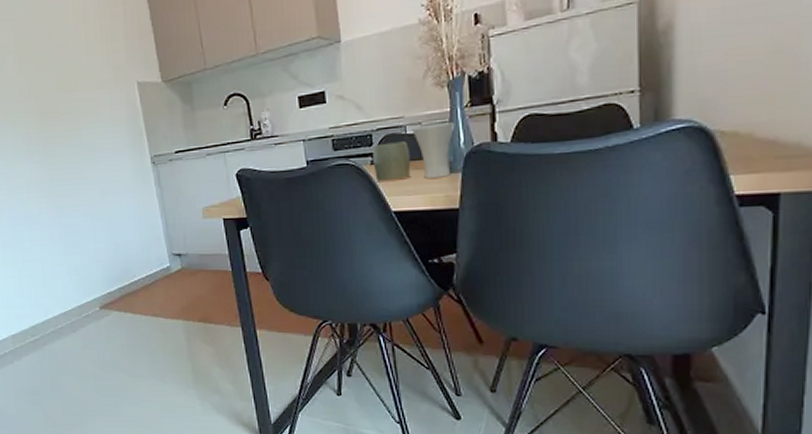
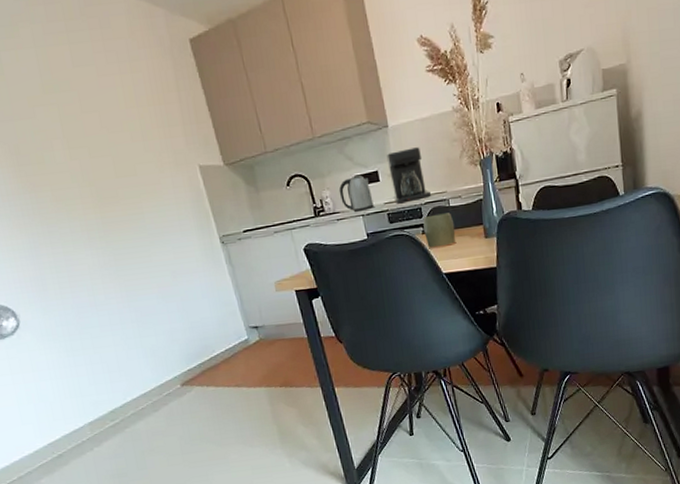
kettle: none [279,95,317,137] -> present [338,175,374,213]
coffee maker: none [336,65,386,129] -> present [386,147,432,204]
cup: present [411,122,455,178] -> none [453,195,489,244]

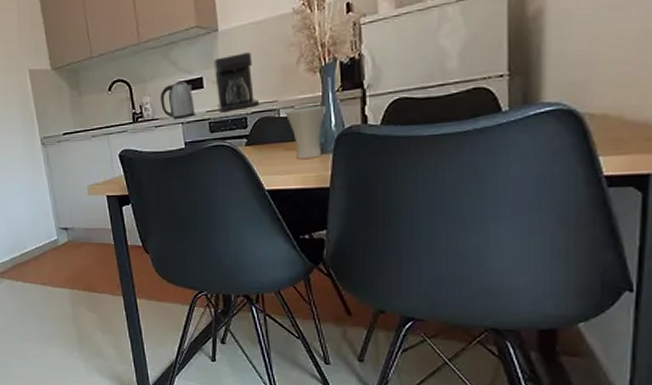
mug: present [423,212,456,249] -> none [247,124,284,163]
cup: none [453,195,489,244] -> present [285,106,327,159]

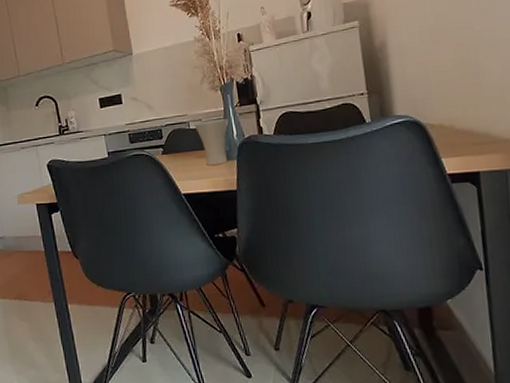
kettle: present [159,81,195,120] -> none [83,97,116,133]
coffee maker: present [213,52,260,113] -> none [130,73,172,125]

